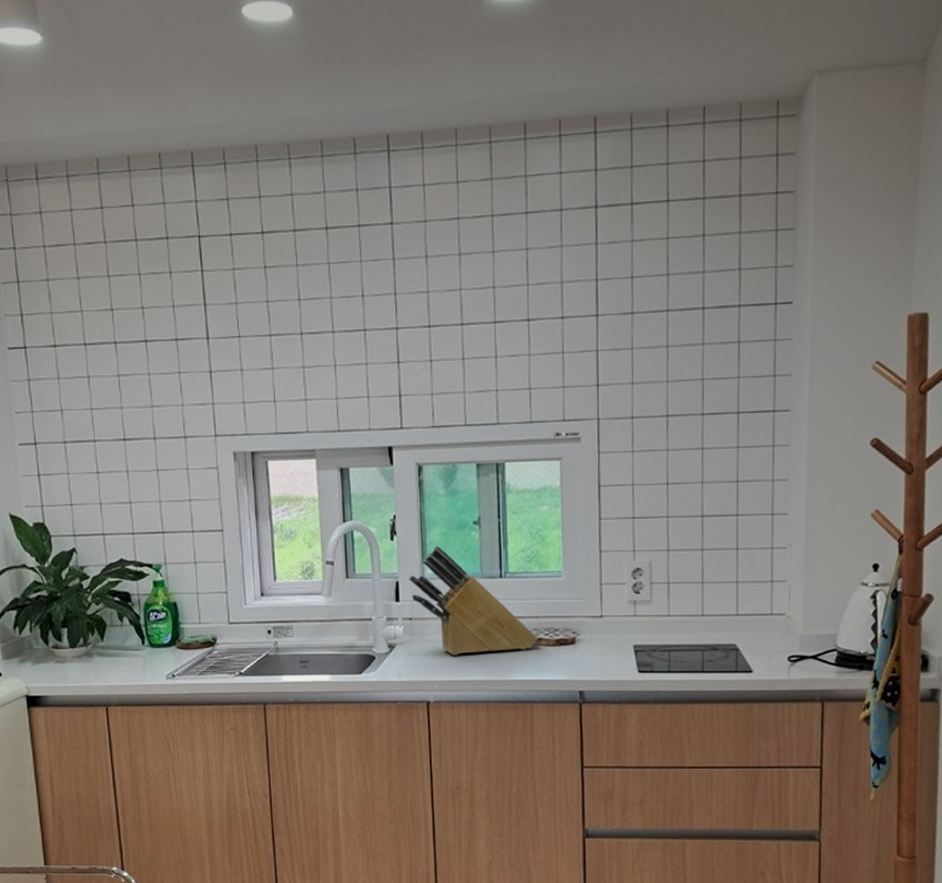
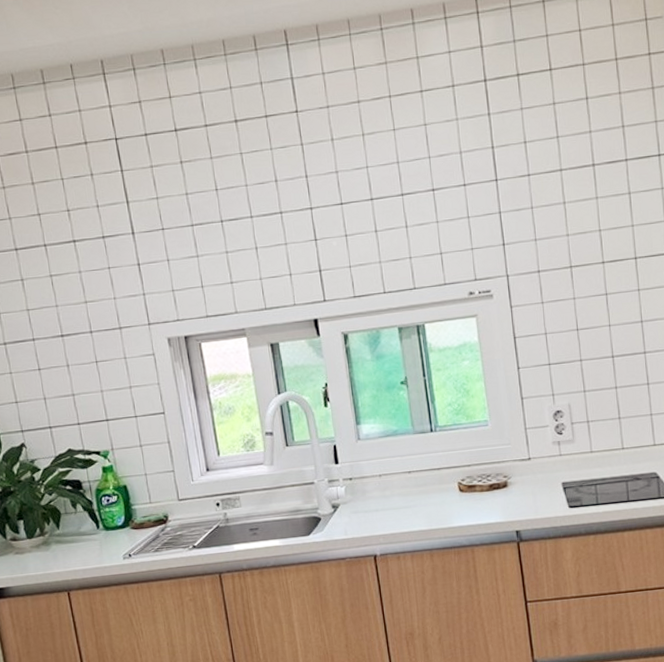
knife block: present [409,546,539,656] -> none [345,407,473,510]

